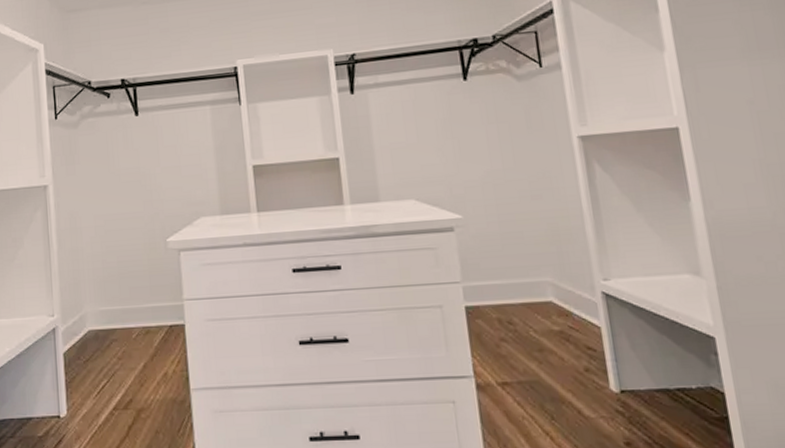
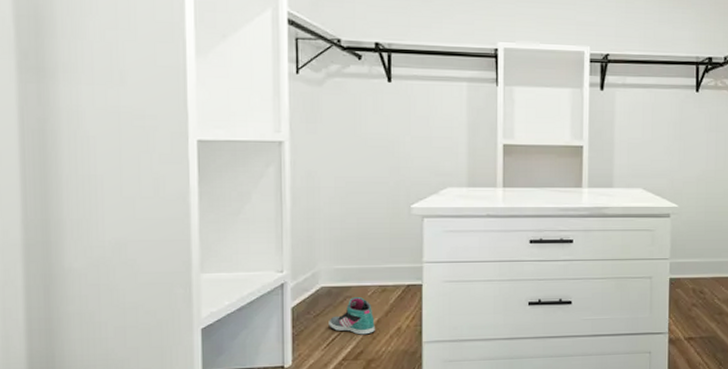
sneaker: none [98,340,142,382] -> present [329,297,375,335]

